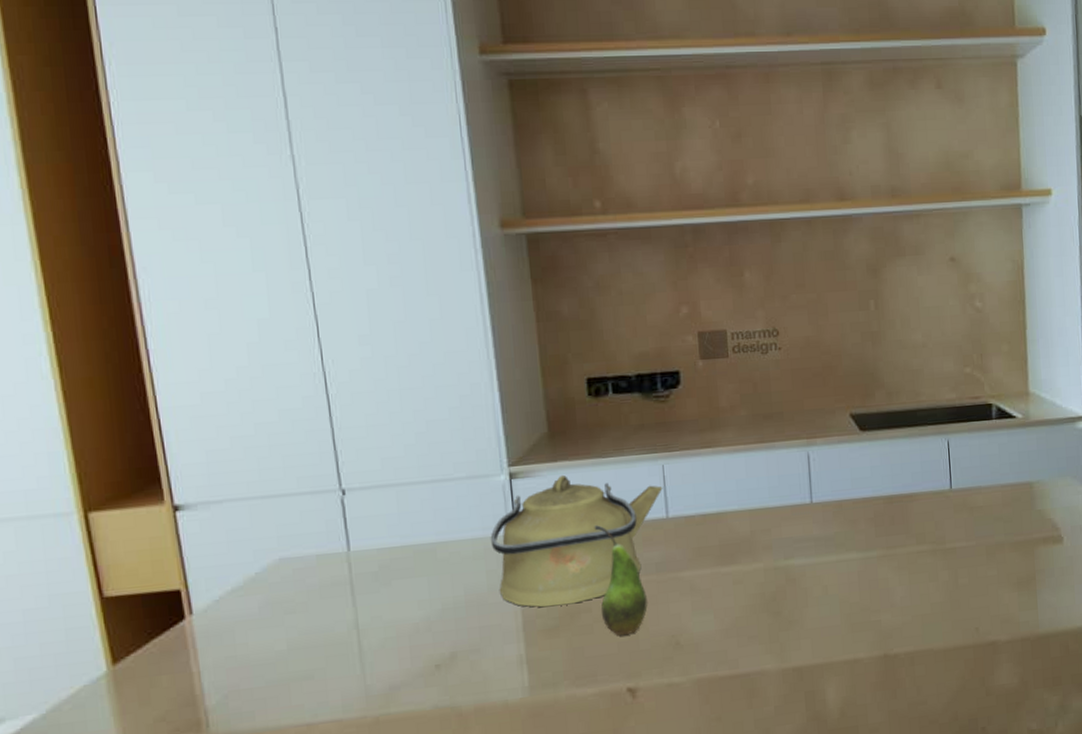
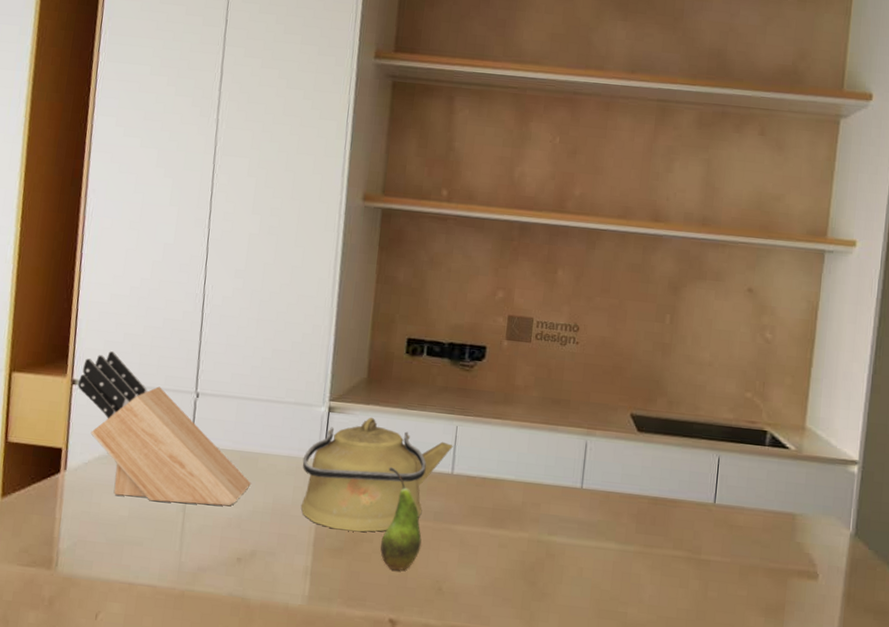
knife block: none [182,462,433,629] -> present [77,351,251,506]

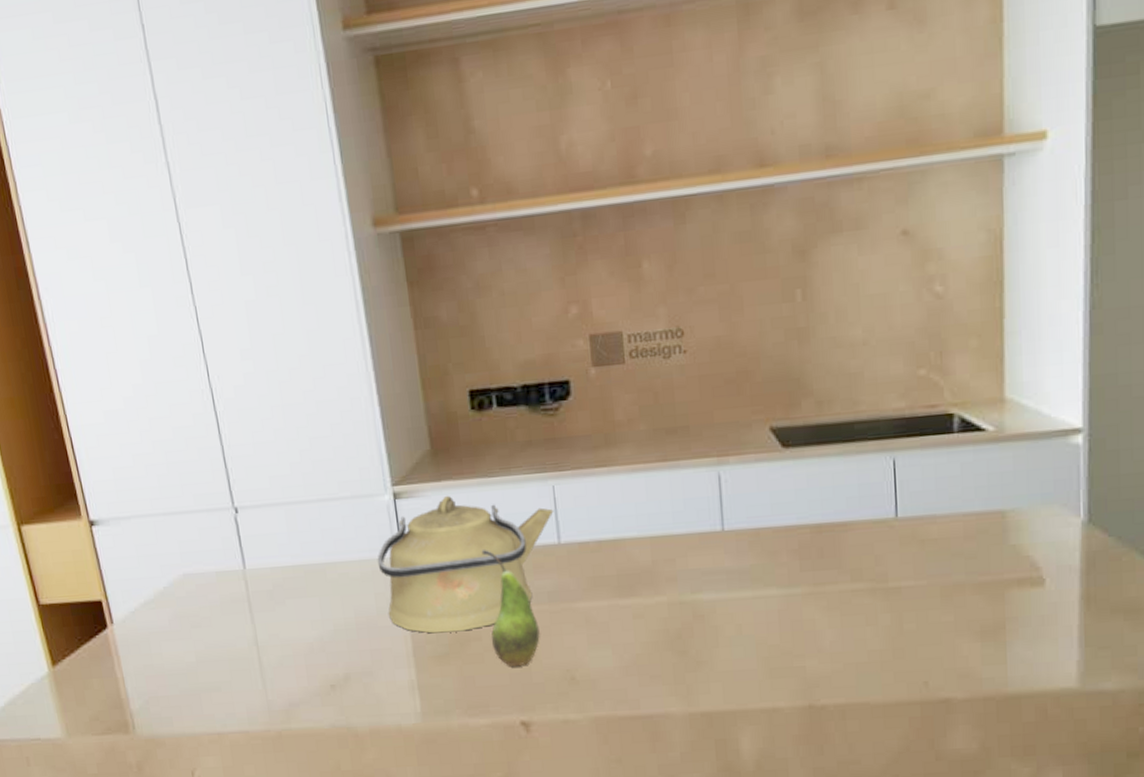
knife block: present [77,351,251,506] -> none [96,479,325,641]

